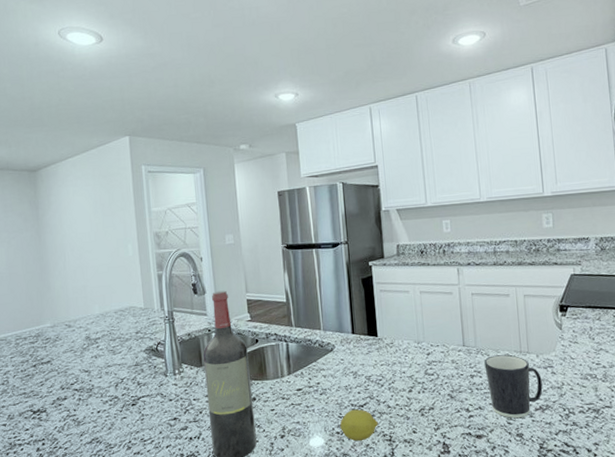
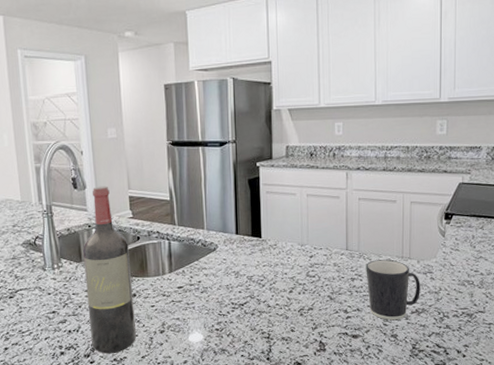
lemon: present [340,409,378,442] -> none [220,308,257,338]

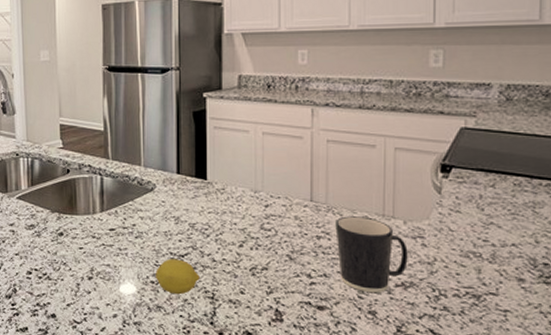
wine bottle: present [83,186,136,354] -> none [9,112,62,297]
lemon: none [220,308,257,338] -> present [156,259,200,295]

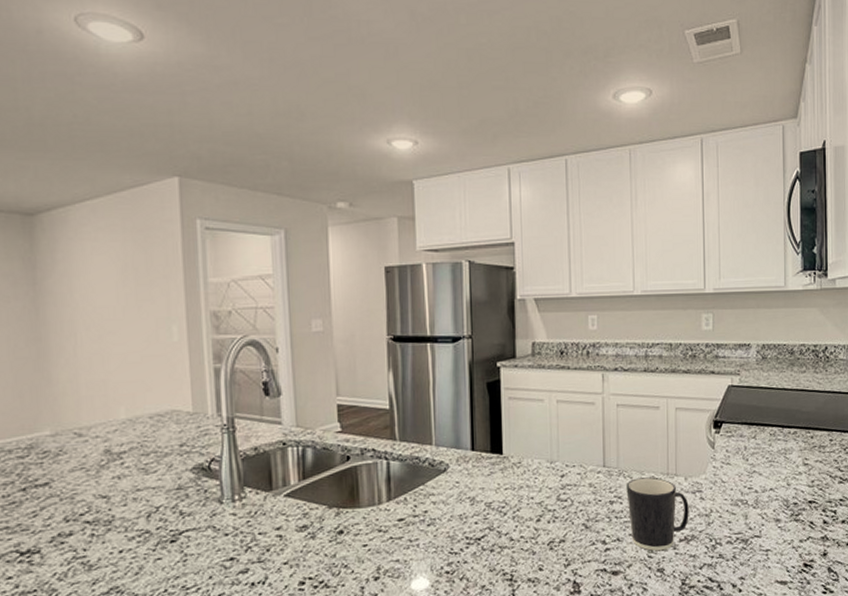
lemon: present [156,259,200,295] -> none [451,543,498,582]

